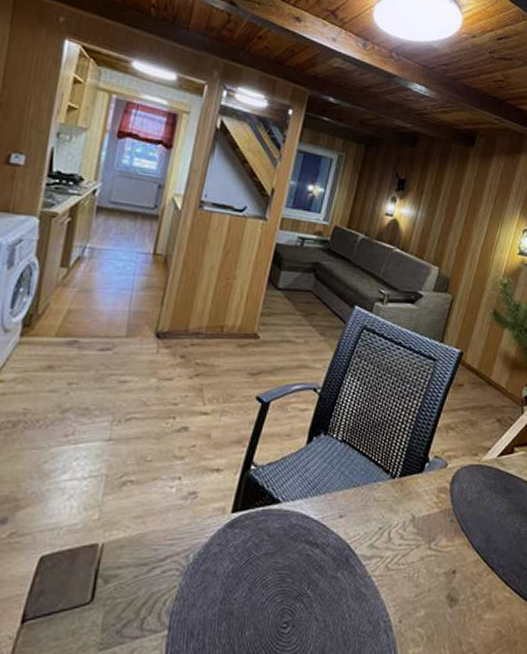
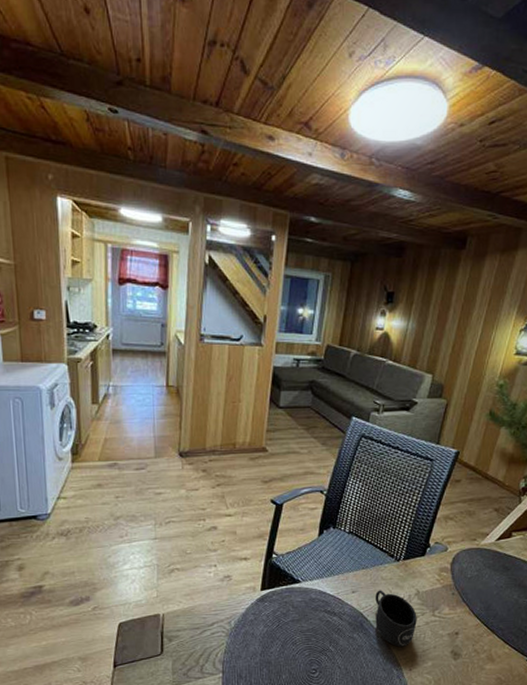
mug: none [363,514,411,590] -> present [375,590,417,647]

